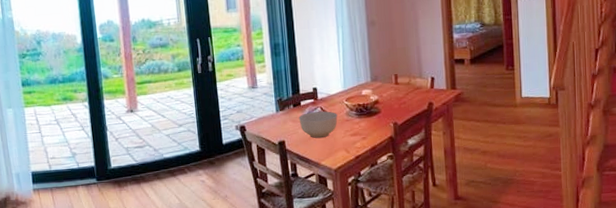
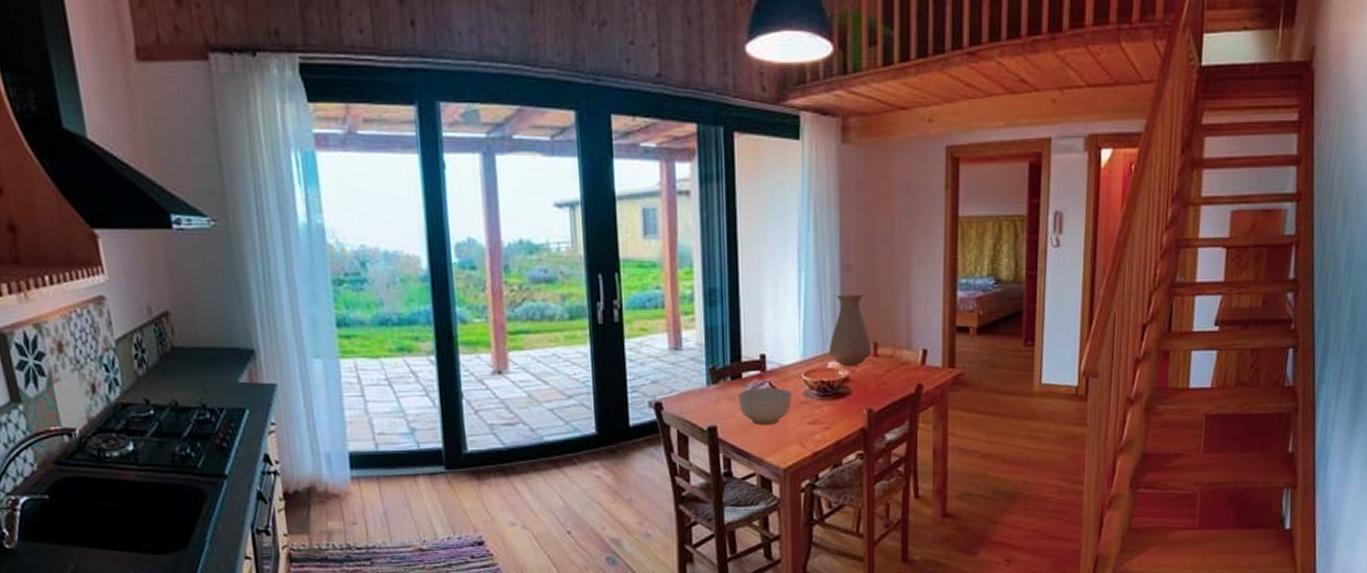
vase: none [362,41,394,92] -> present [829,295,872,366]

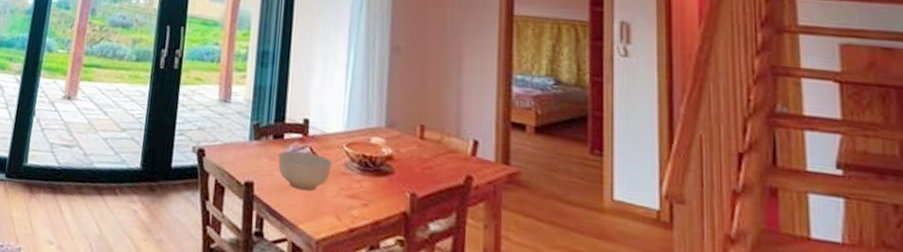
vase: present [829,295,872,366] -> none [373,73,418,145]

